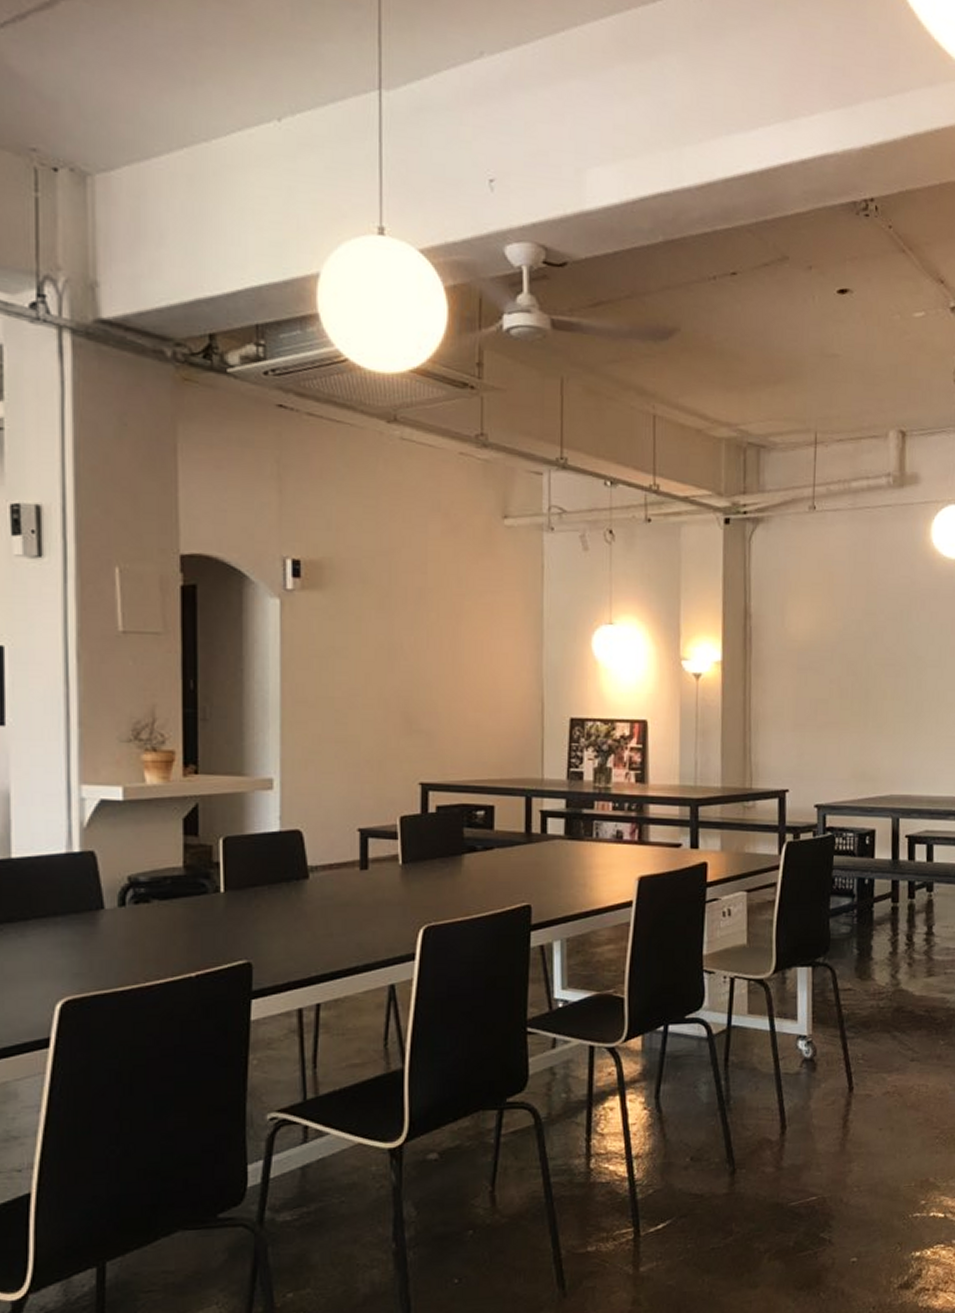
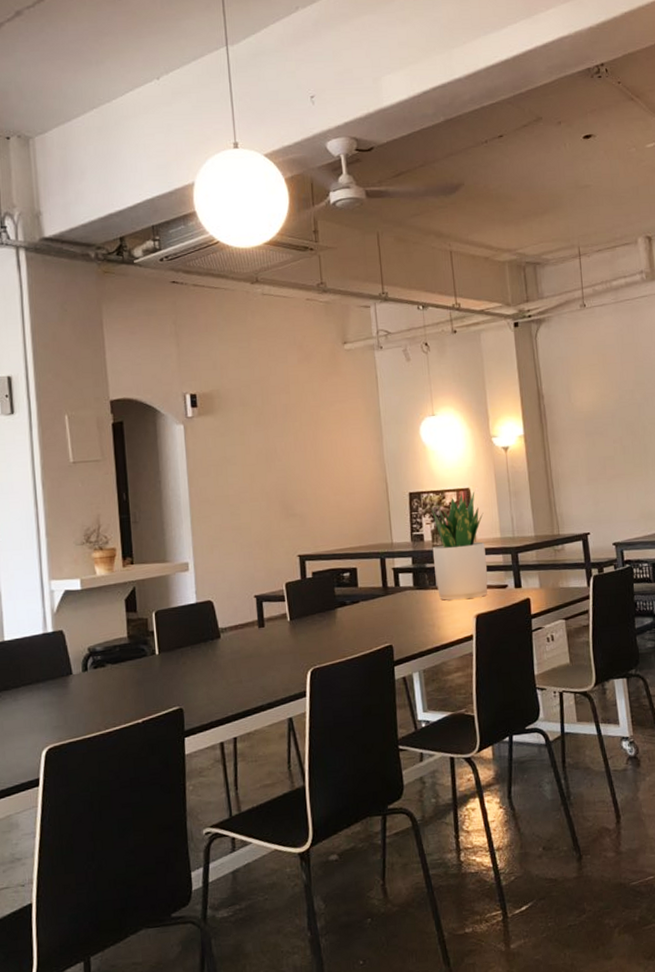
planter: none [592,723,661,857] -> present [430,491,488,601]

